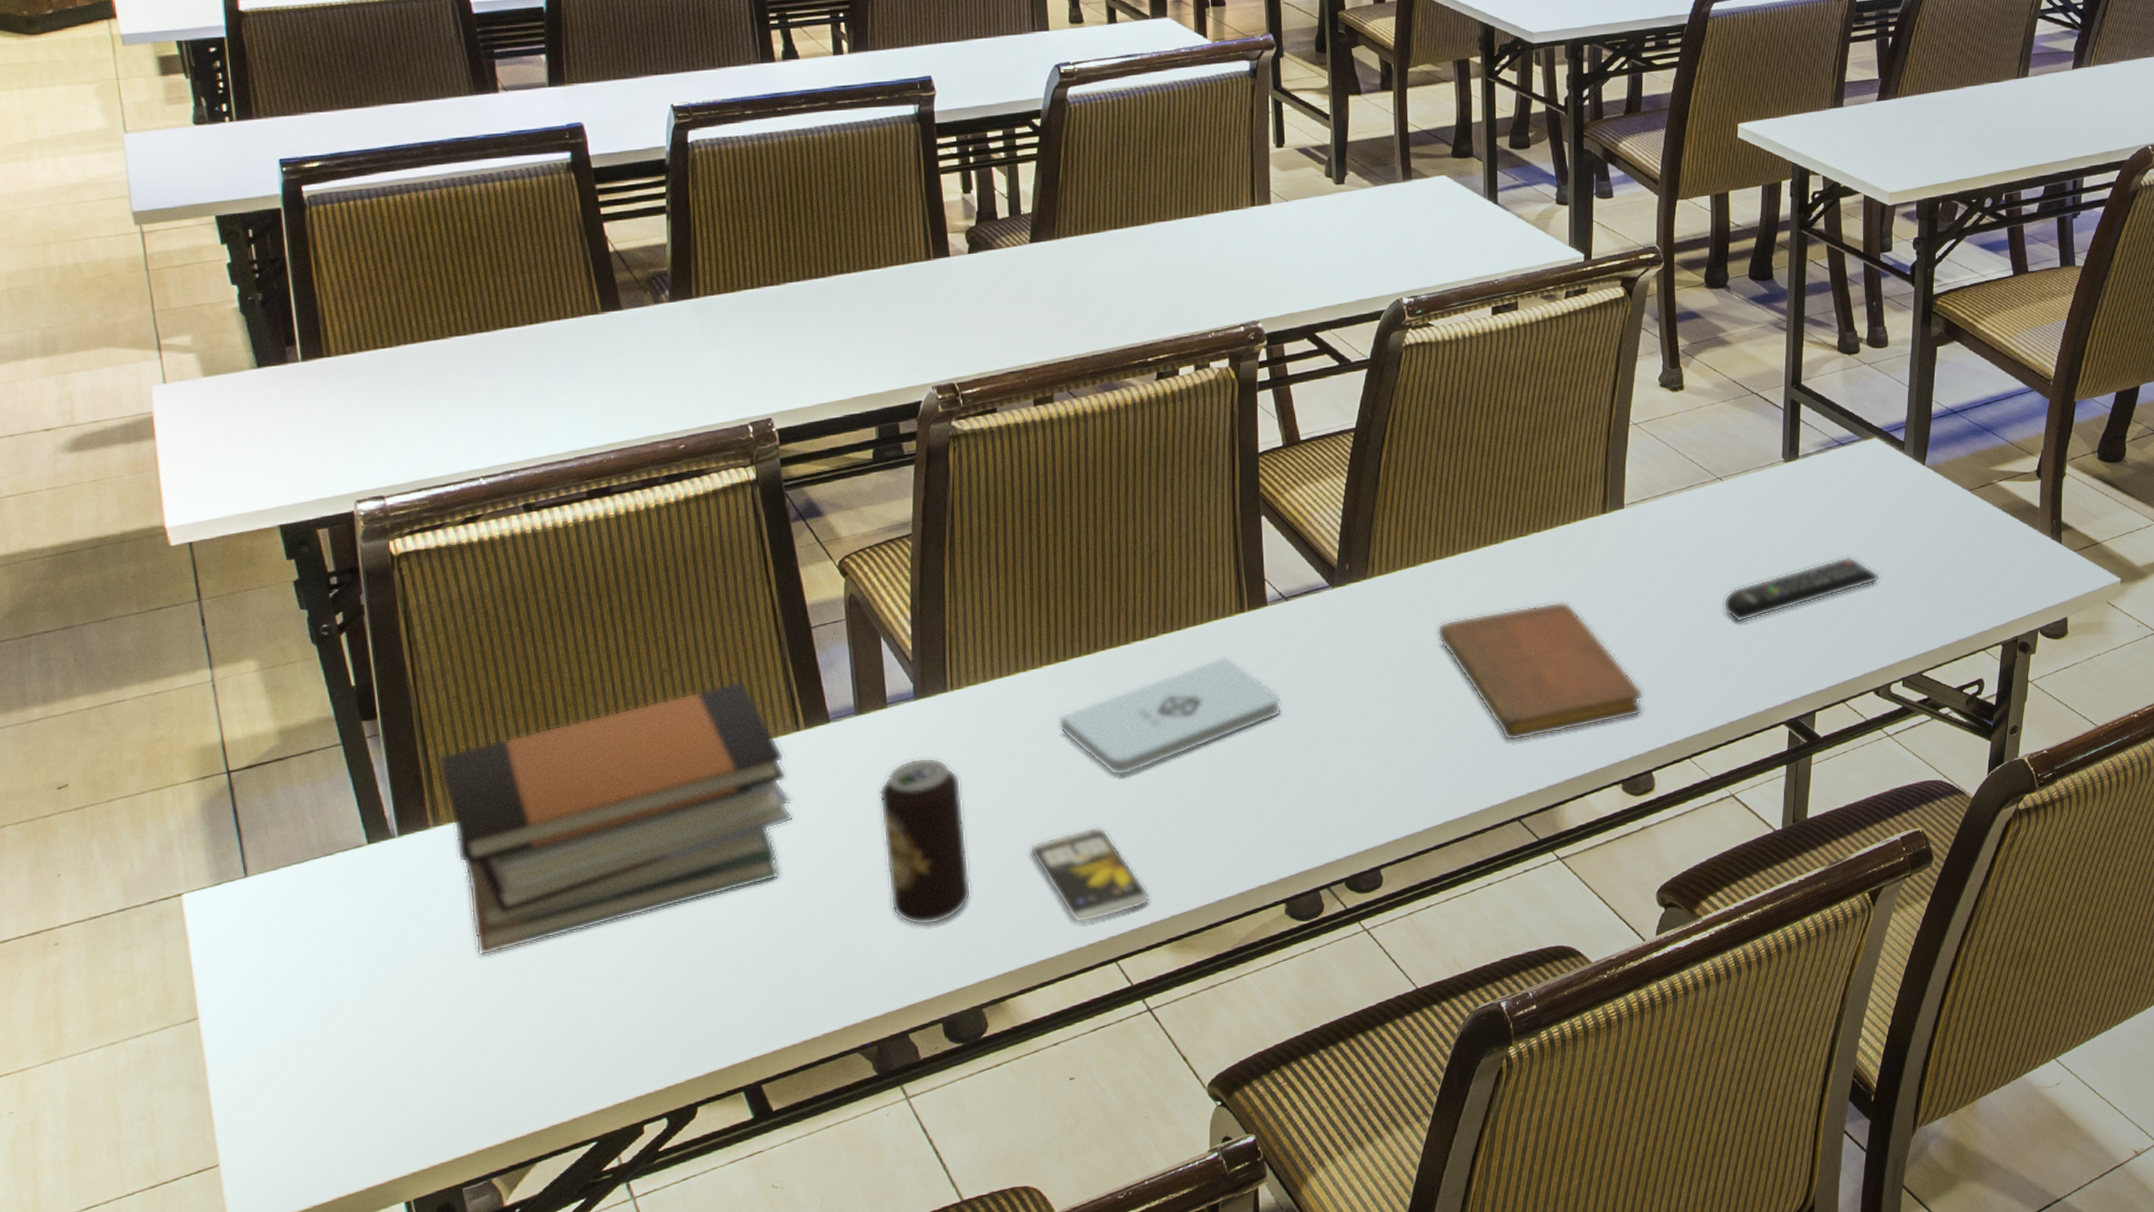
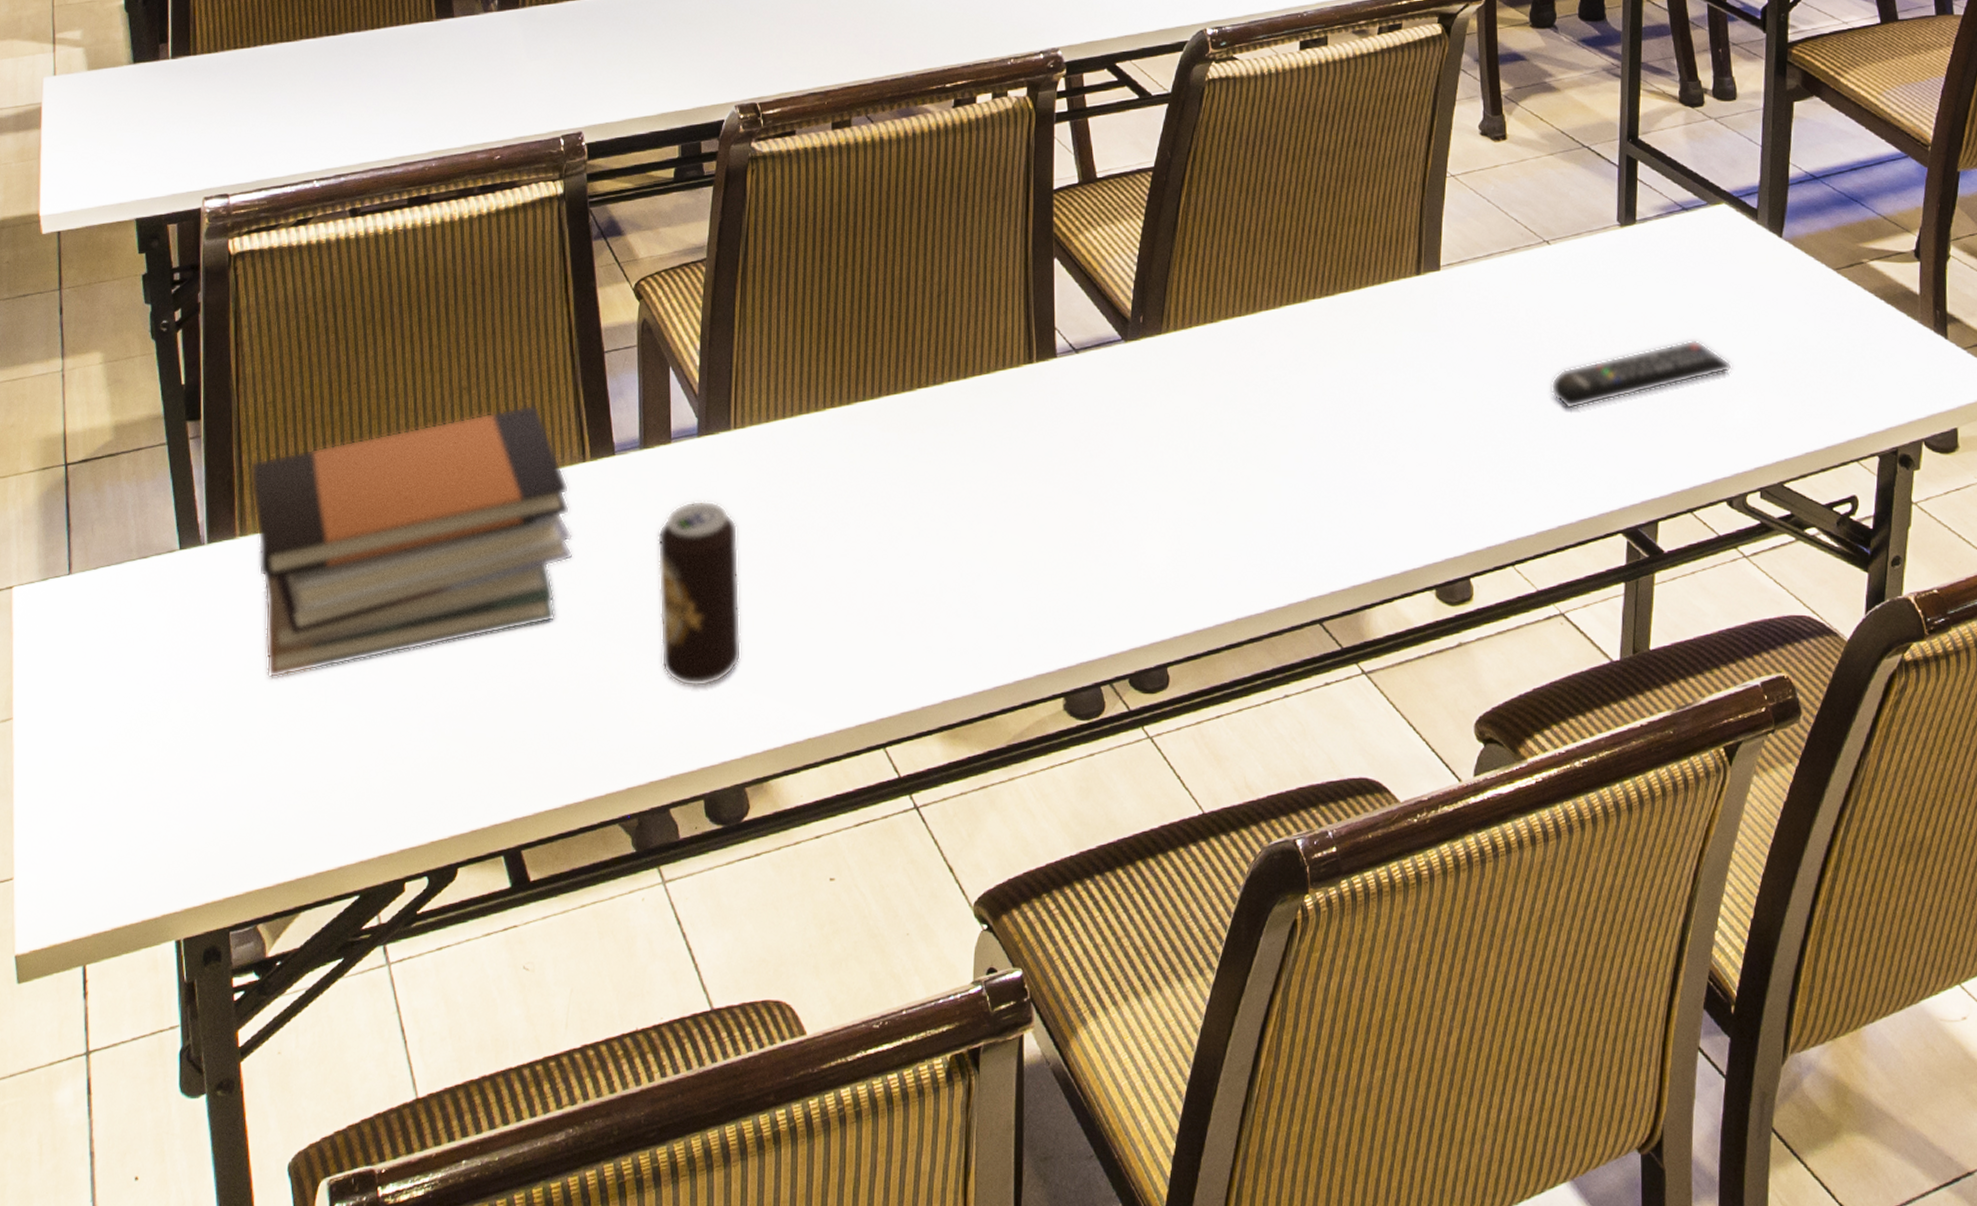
smartphone: present [1029,826,1150,924] -> none [802,590,923,701]
notepad: present [1058,656,1283,776] -> none [839,410,1068,537]
notebook: present [1437,601,1644,741] -> none [1235,371,1461,530]

